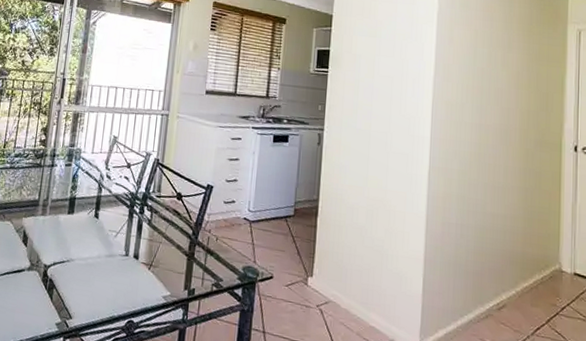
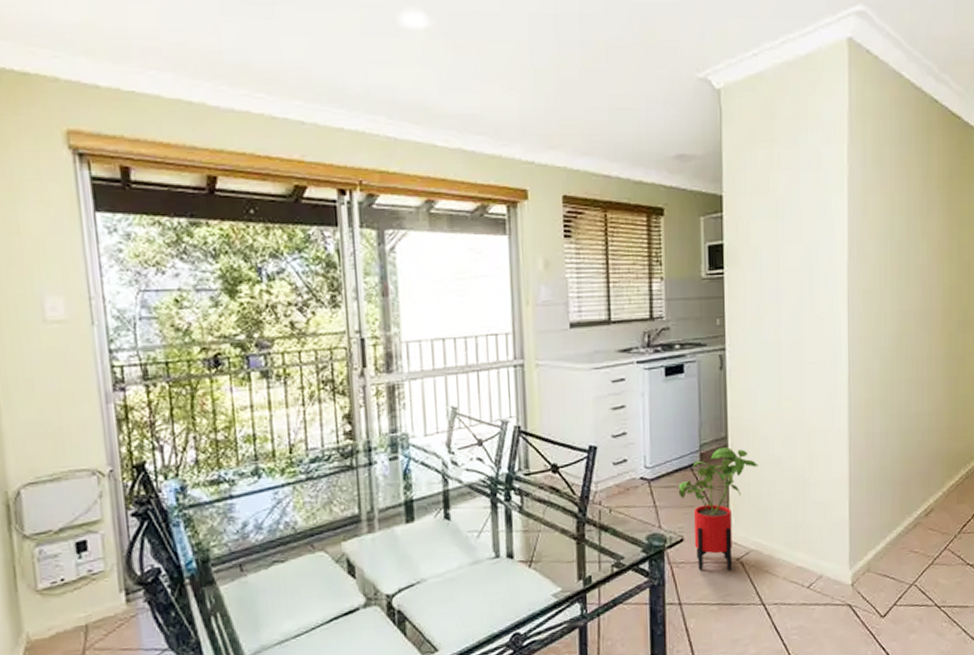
house plant: none [273,207,343,315] -> present [678,447,758,571]

